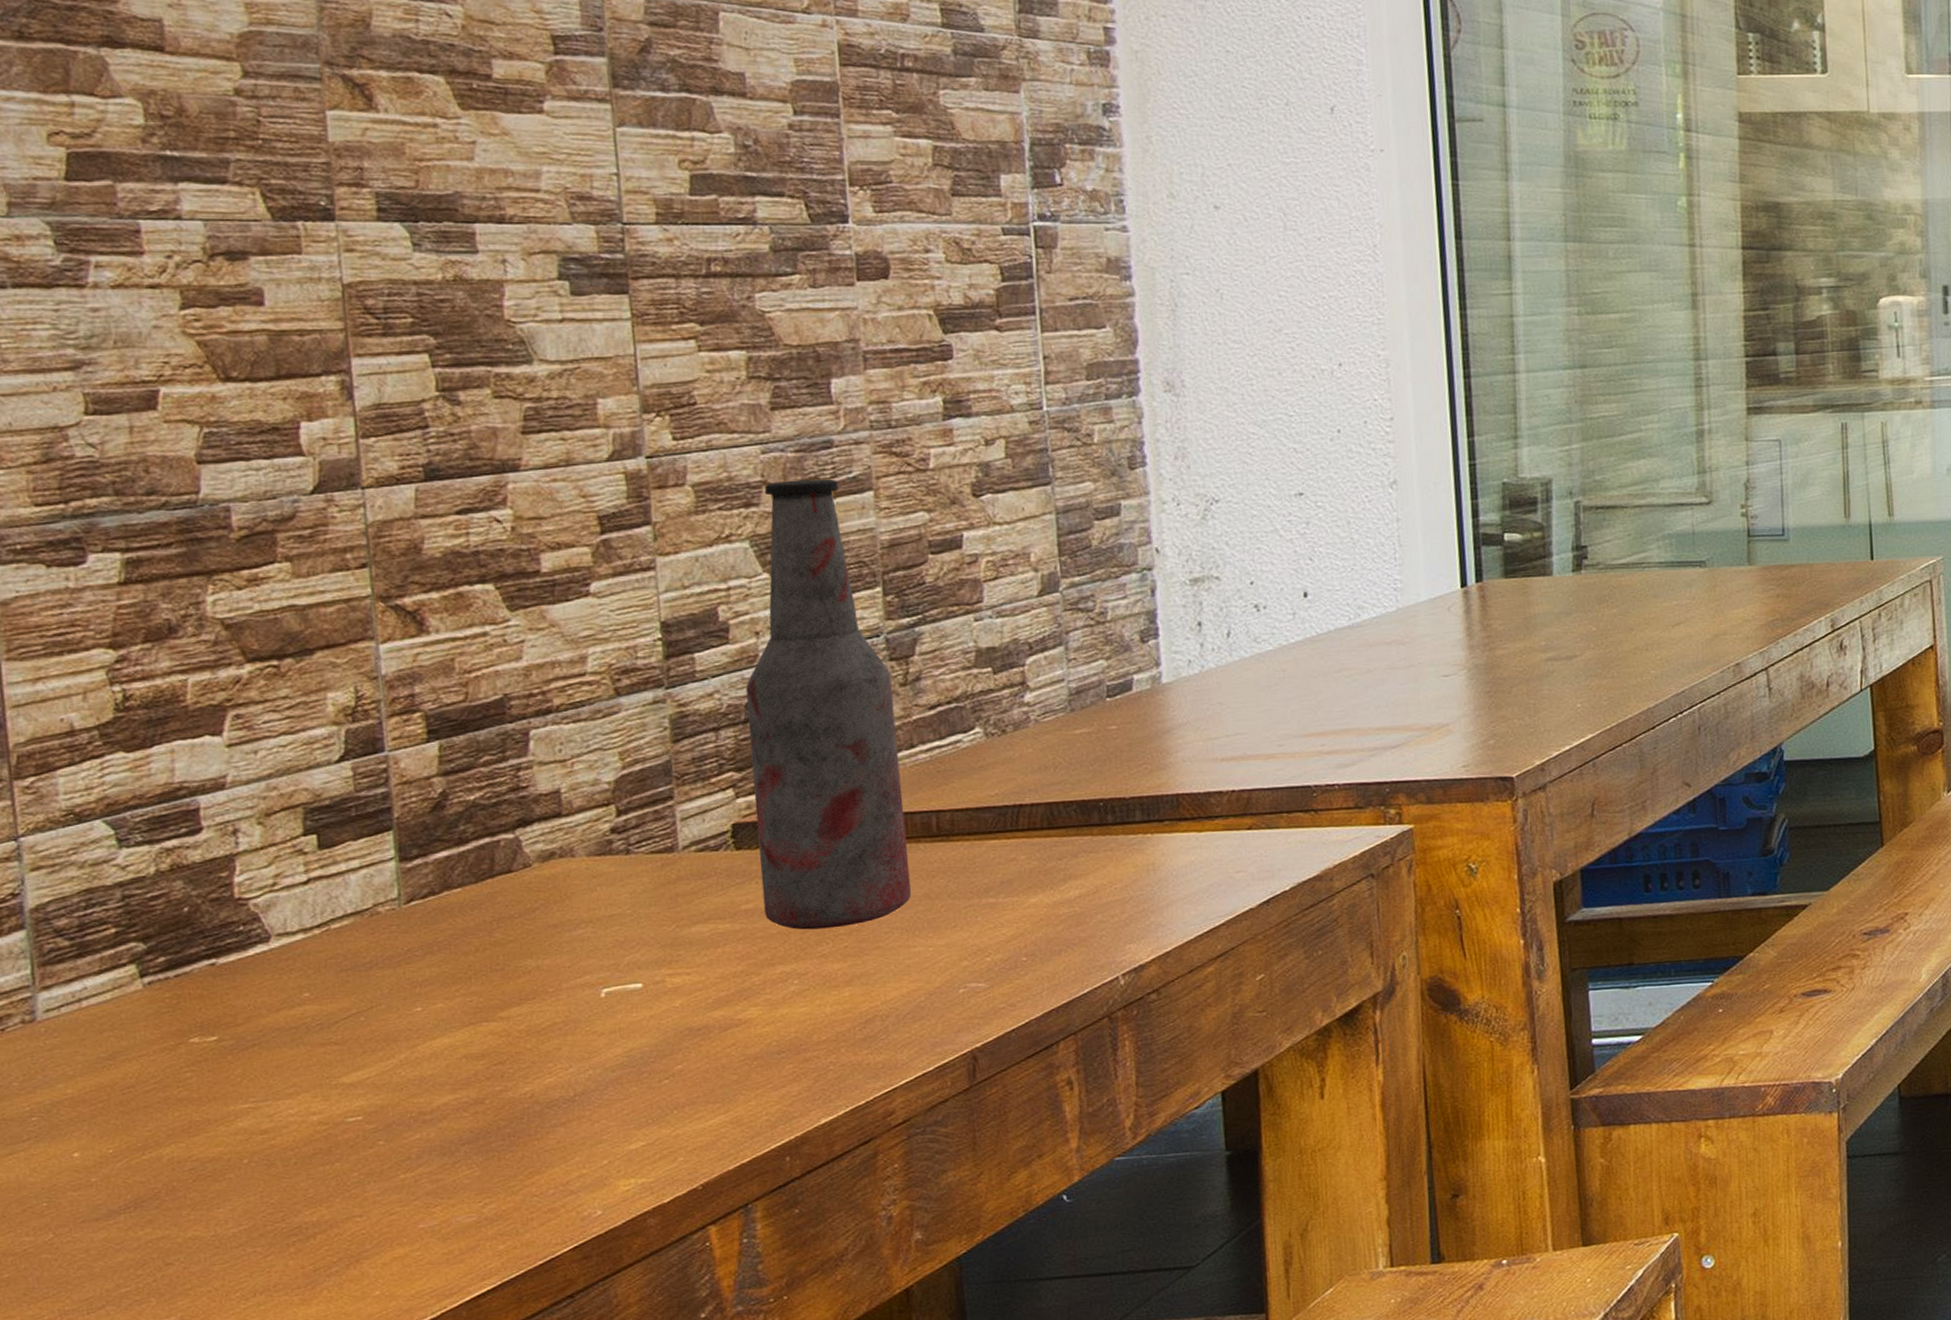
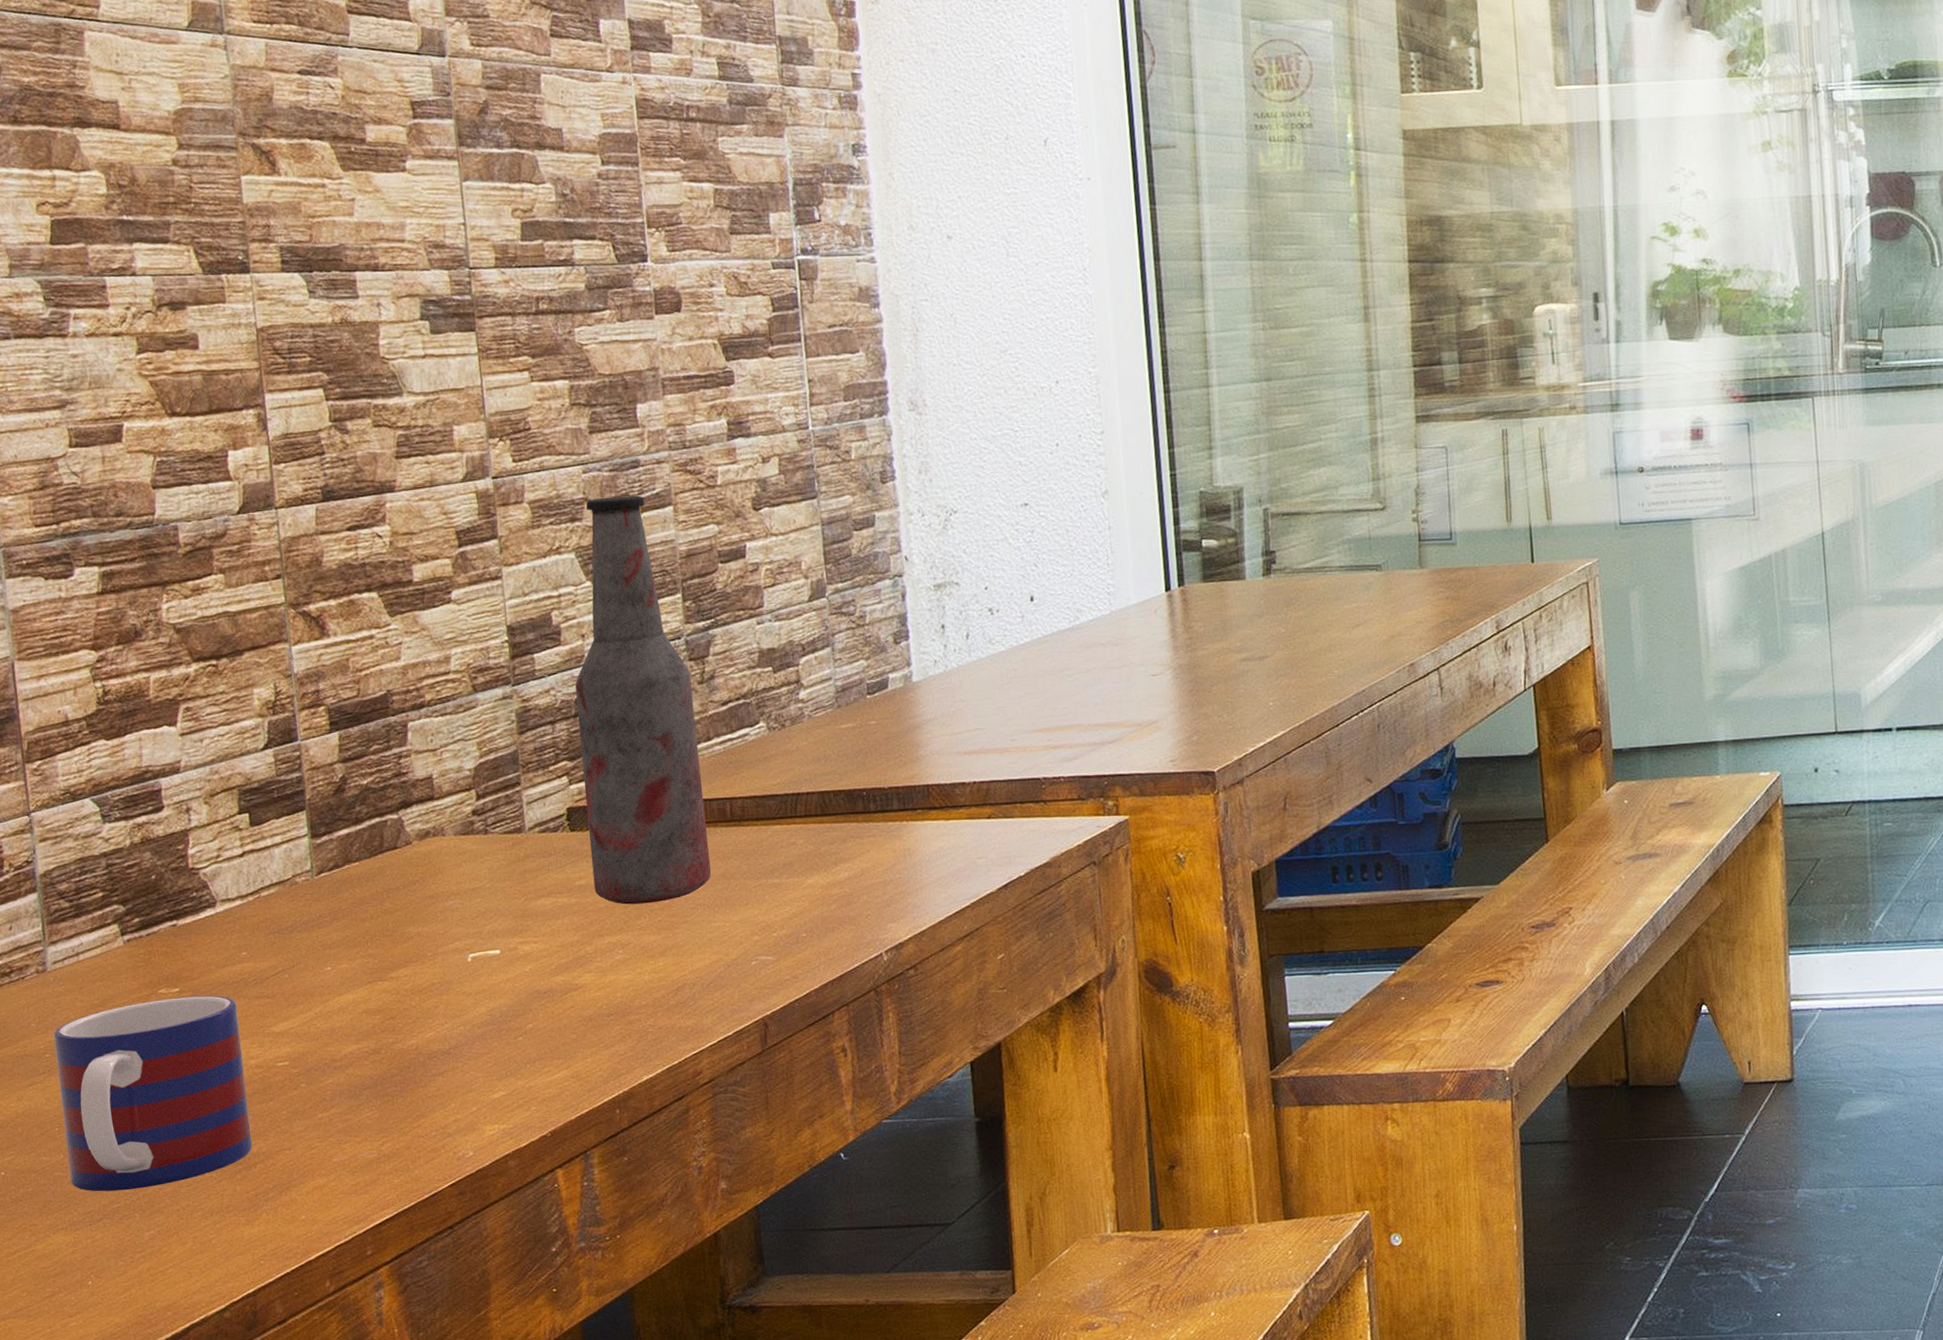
mug: none [43,1043,312,1275] -> present [53,995,253,1192]

